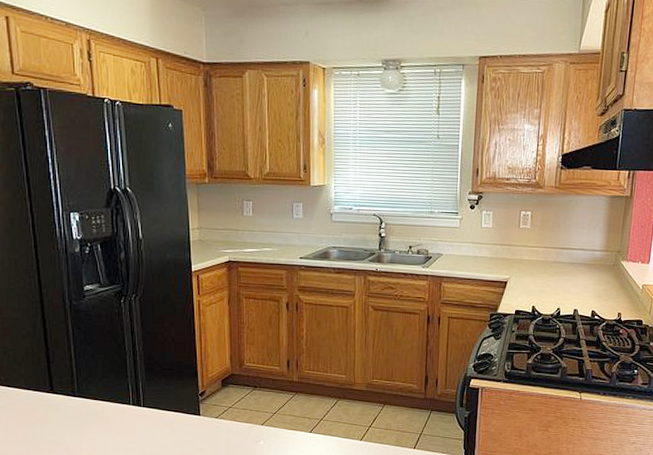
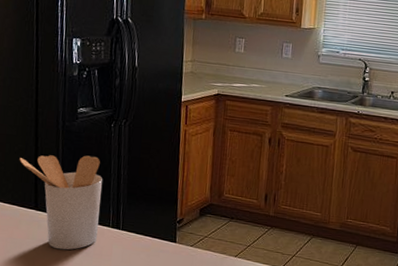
utensil holder: none [28,334,118,431] -> present [19,155,102,250]

